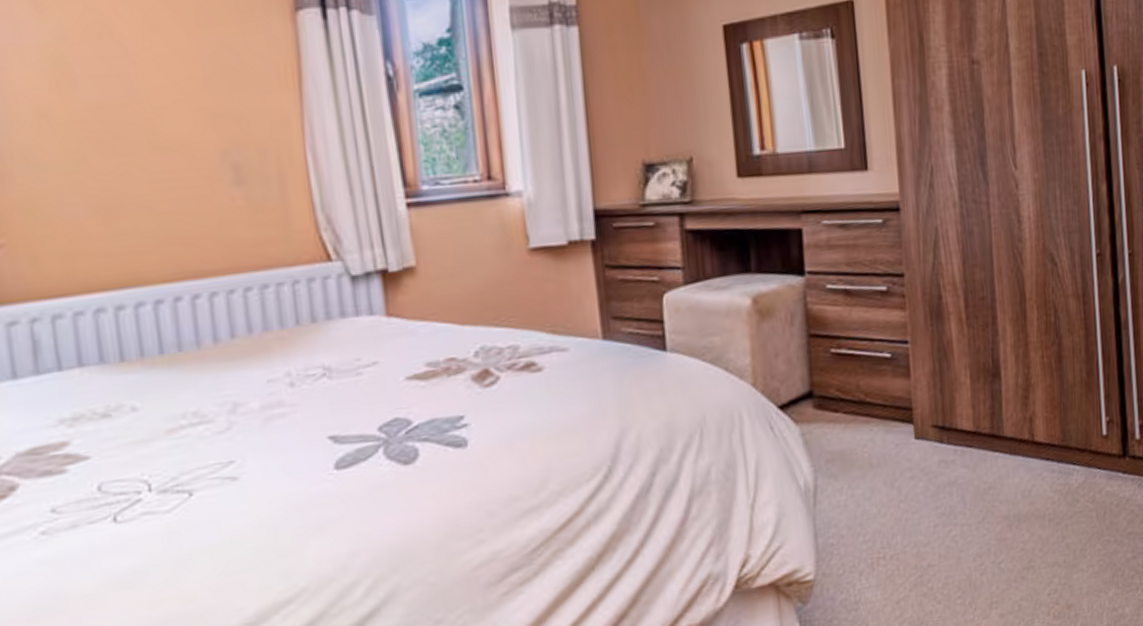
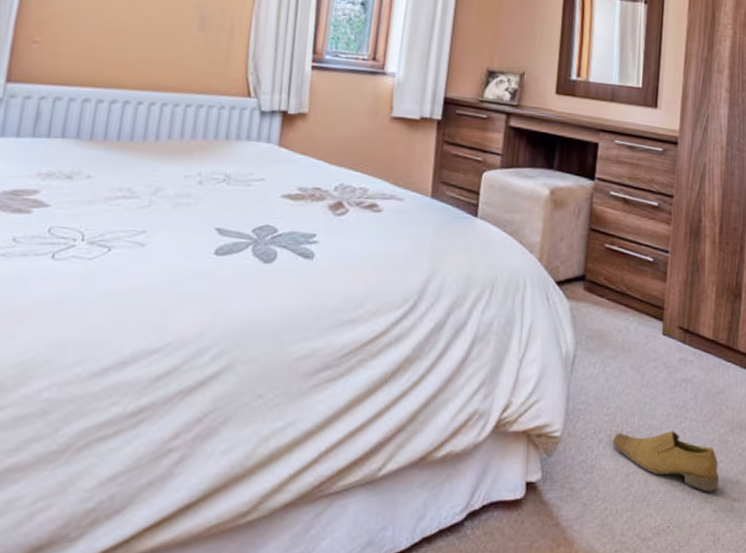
shoe: none [876,541,1003,598] -> present [613,431,720,492]

